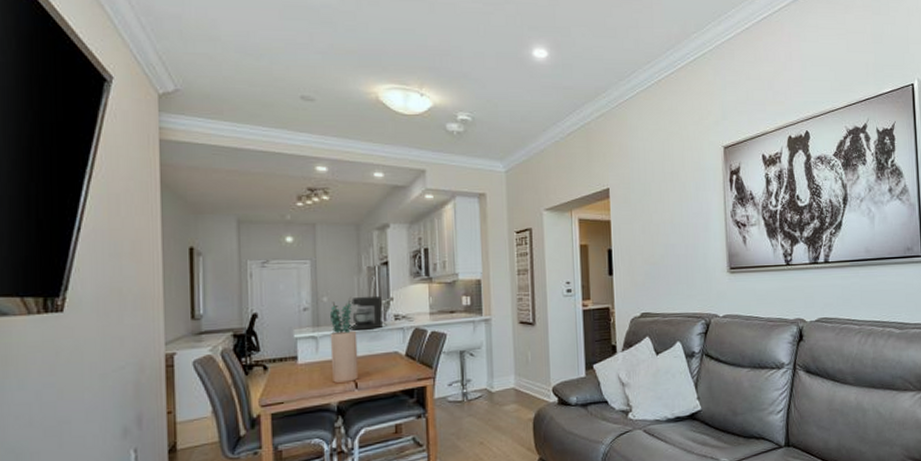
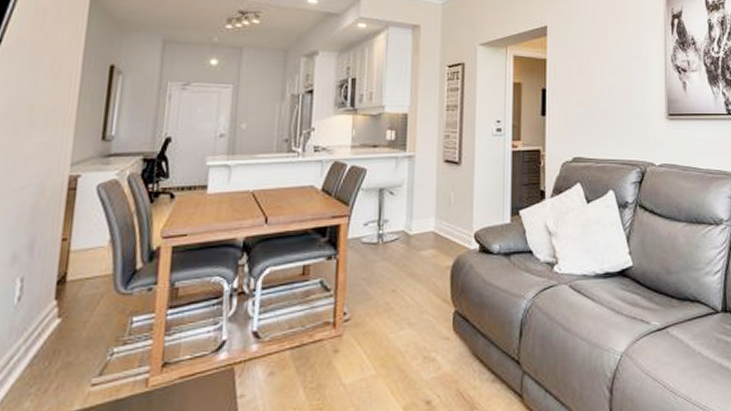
vase: present [330,297,359,384] -> none [242,125,273,218]
coffee maker: present [348,295,384,331] -> none [264,125,303,161]

